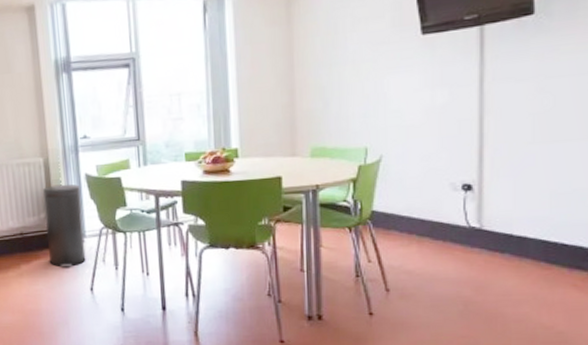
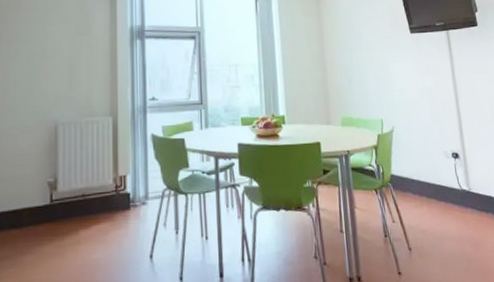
pedal bin: present [43,184,86,267] -> none [109,144,147,232]

